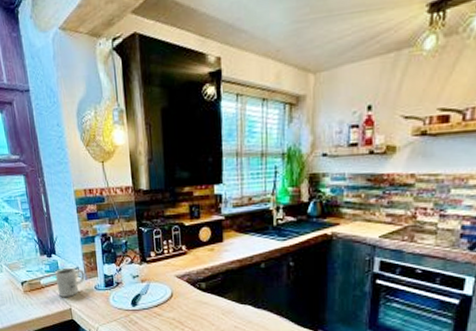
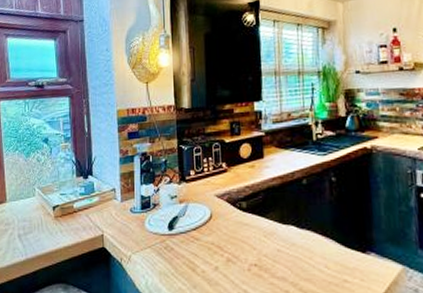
mug: present [54,267,86,297] -> none [89,189,122,222]

